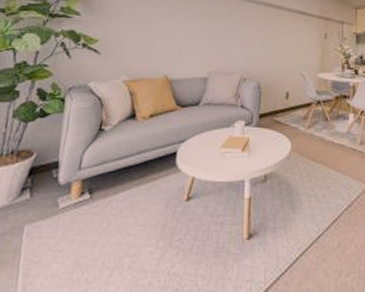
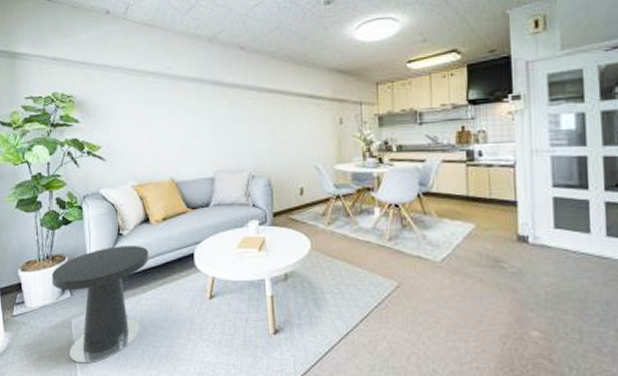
side table: none [10,141,129,280] -> present [51,245,149,364]

